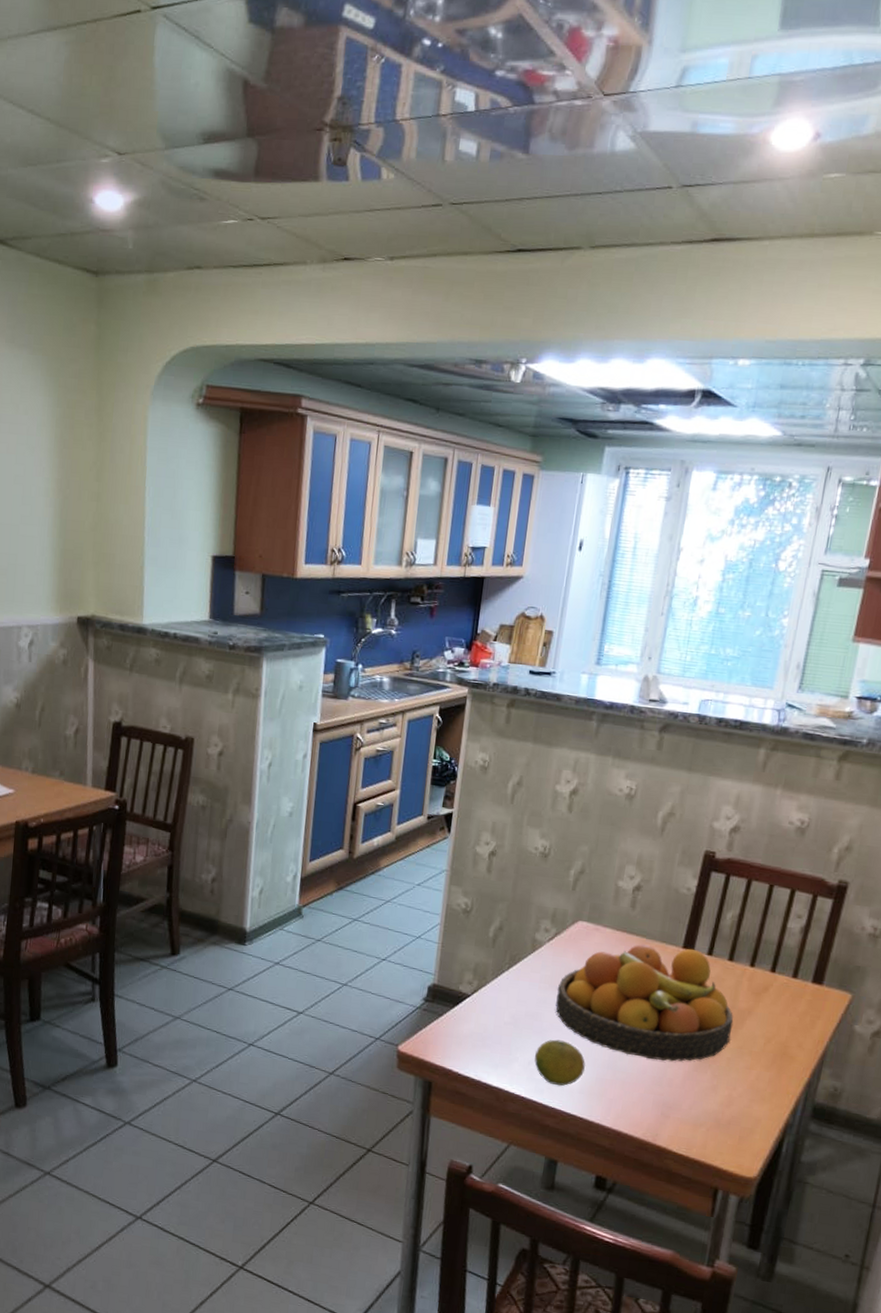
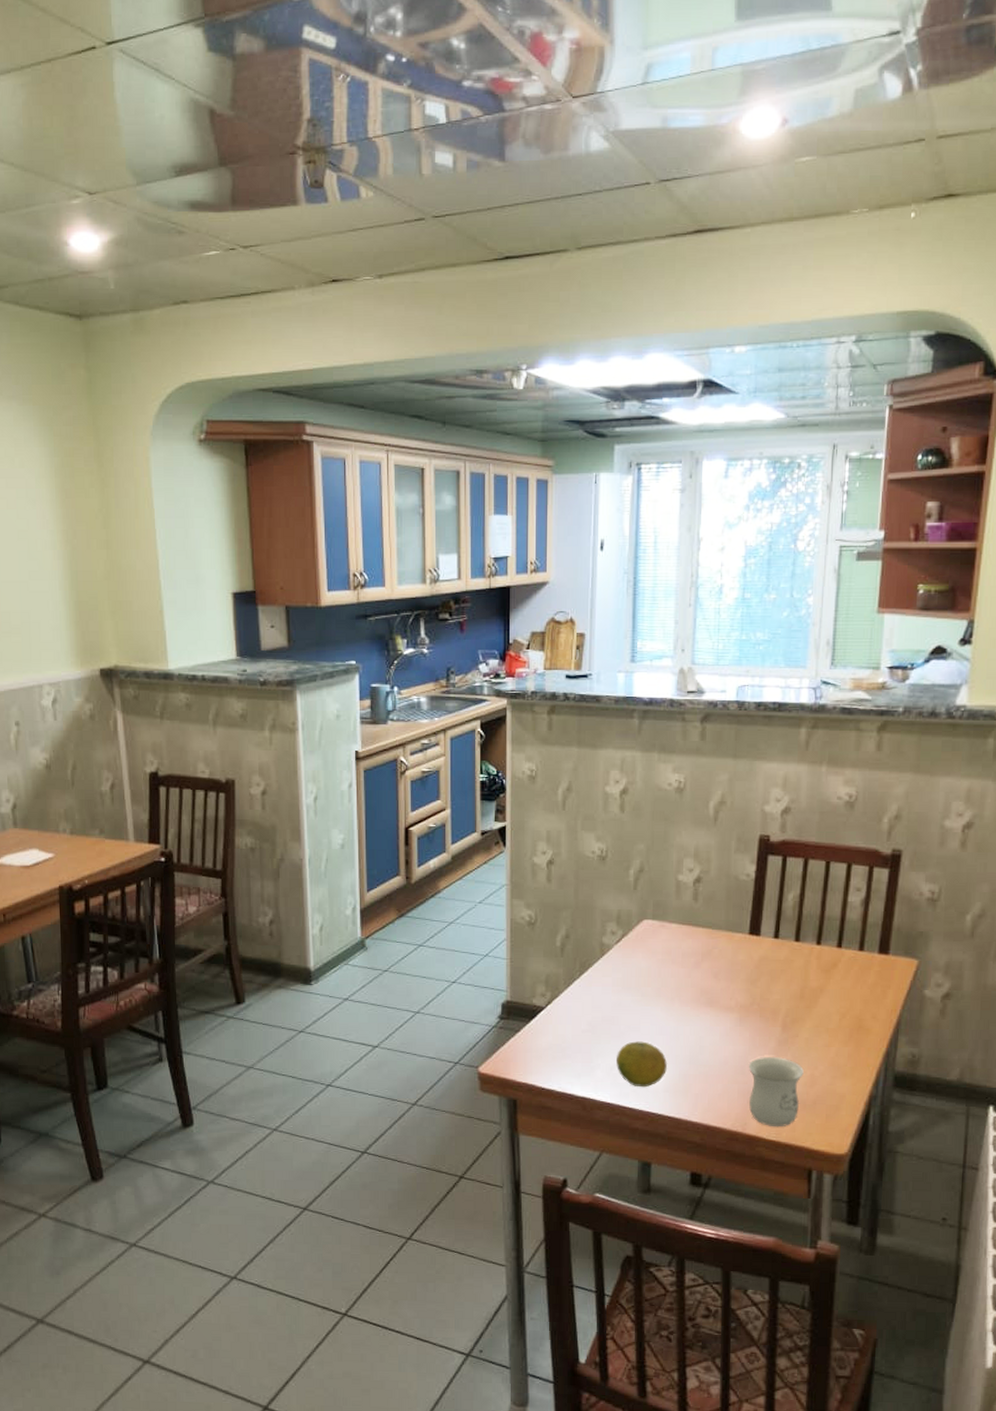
fruit bowl: present [556,944,734,1062] -> none [631,934,807,1050]
mug: none [662,1071,722,1143] -> present [748,1057,804,1127]

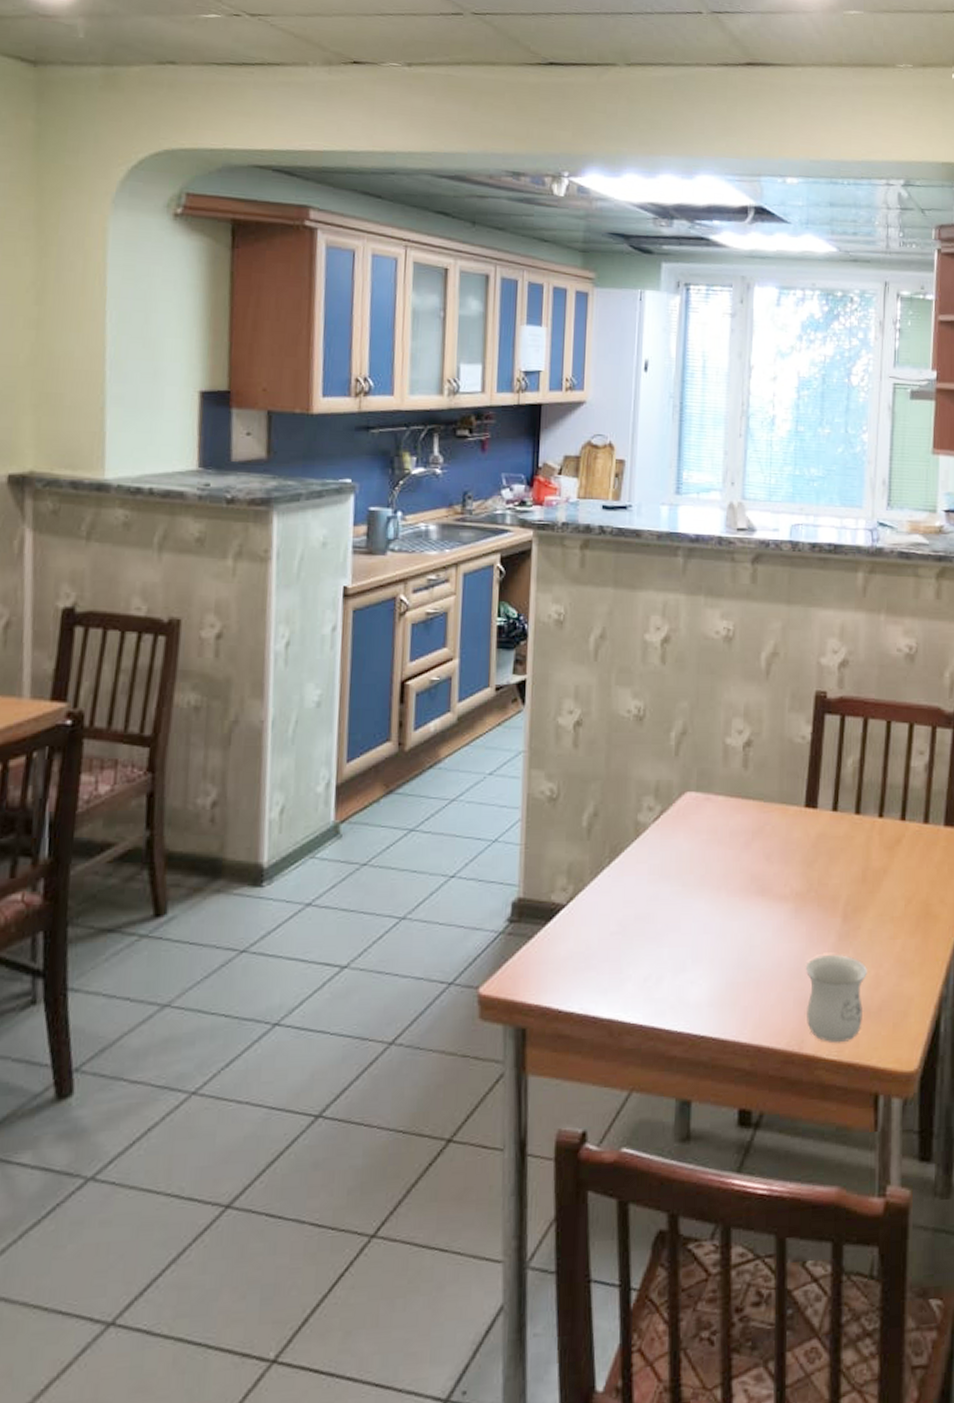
fruit: present [616,1041,667,1088] -> none [651,943,711,1003]

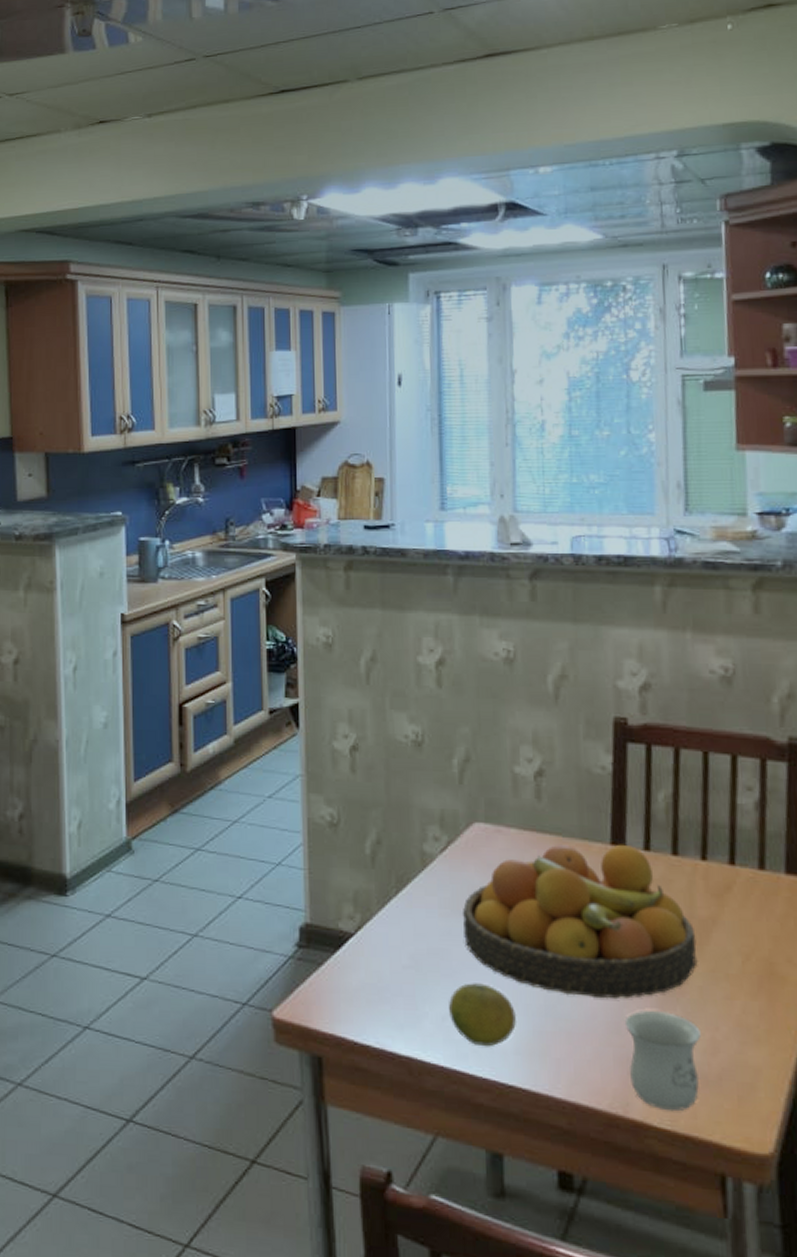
fruit: none [651,943,711,1003] -> present [449,983,516,1047]
fruit bowl: none [670,806,870,948] -> present [463,844,697,999]

